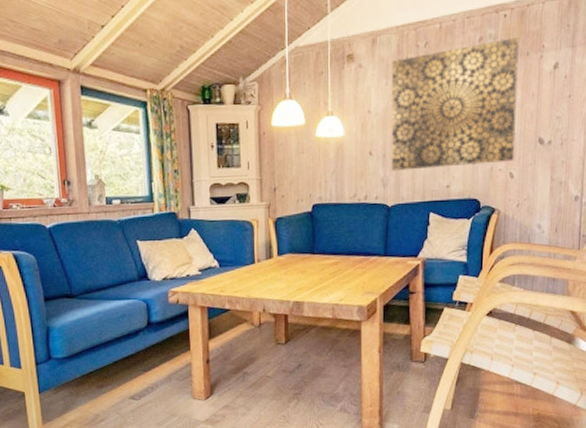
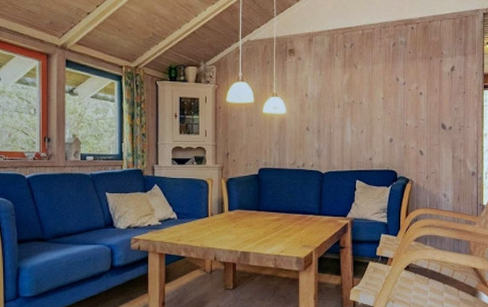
wall art: present [391,38,519,171] -> none [324,45,424,144]

